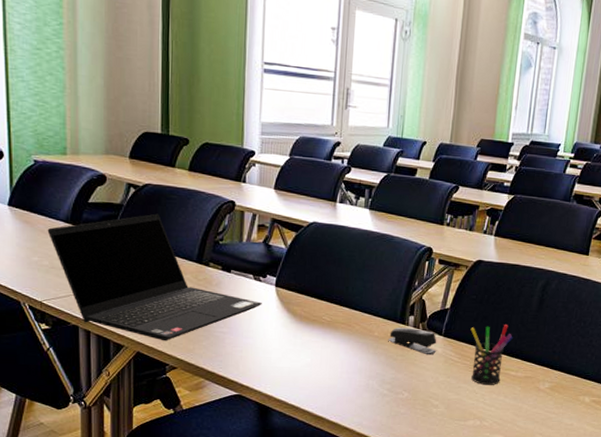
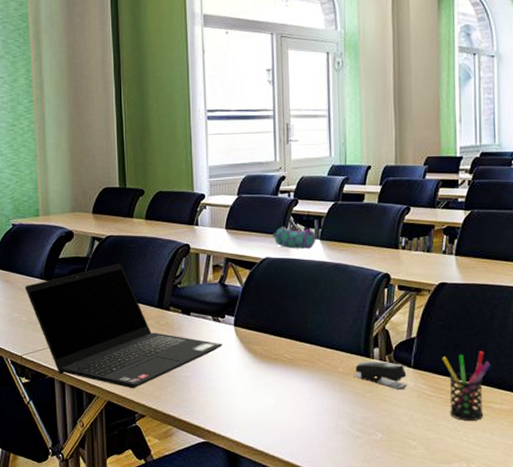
pencil case: none [321,192,366,218] -> present [272,226,316,250]

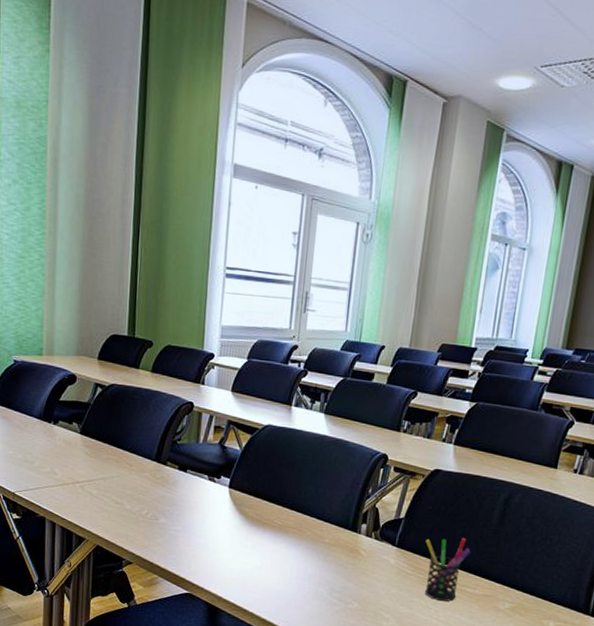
laptop computer: present [25,263,223,389] -> none [22,412,215,537]
pencil case: present [272,226,316,250] -> none [277,395,321,422]
stapler: present [354,360,407,389] -> none [339,534,390,565]

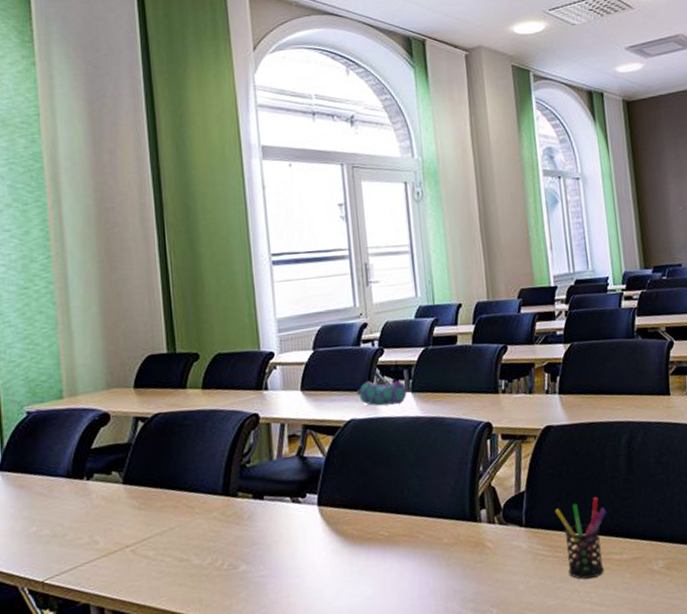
pencil case: none [277,395,321,422] -> present [356,380,407,406]

